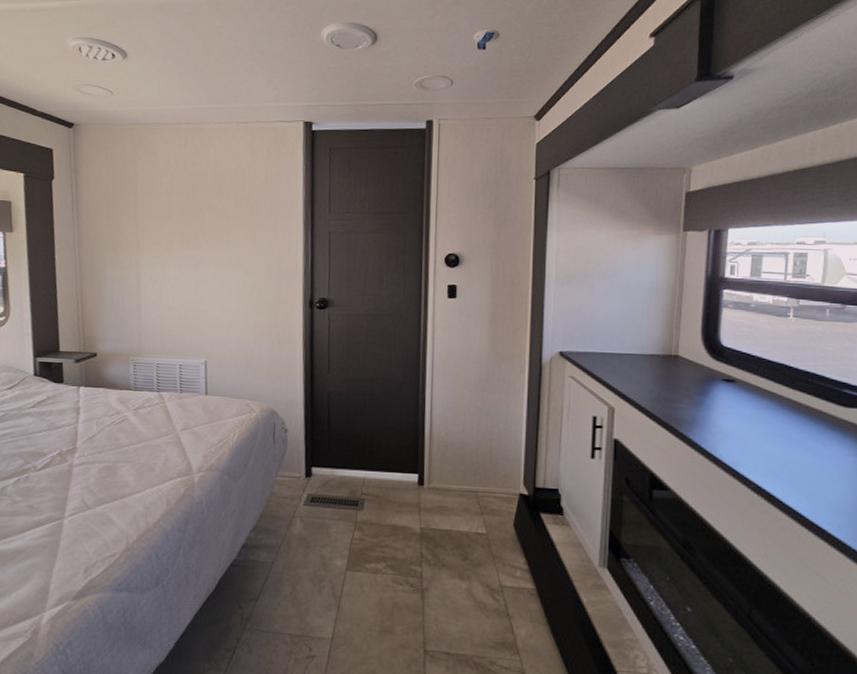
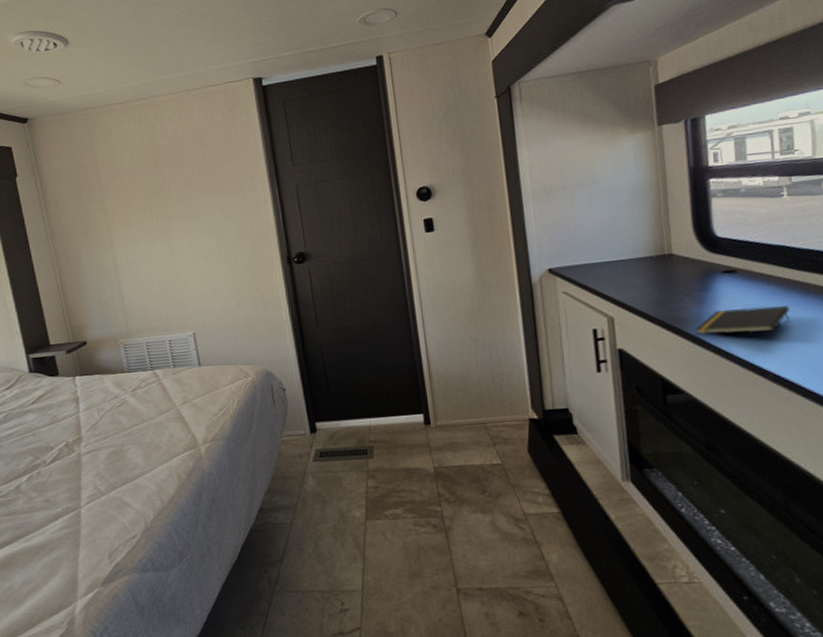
notepad: none [689,415,780,444] -> present [695,306,790,334]

